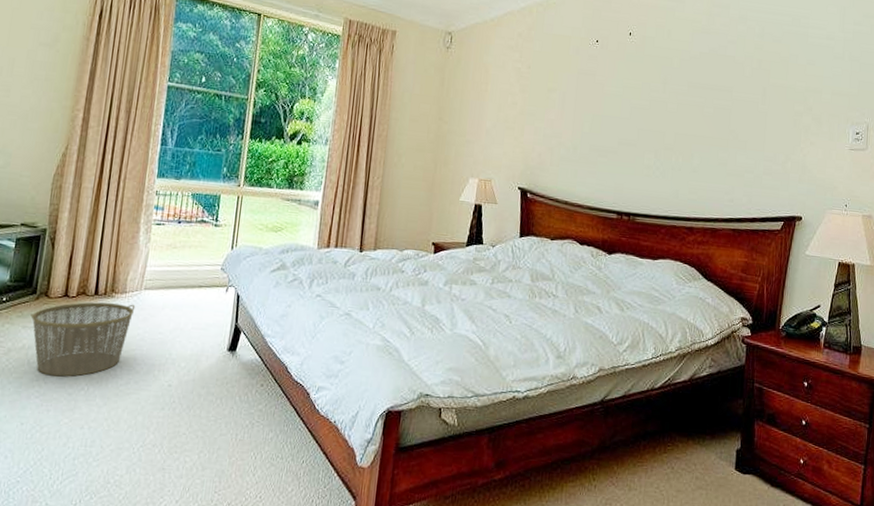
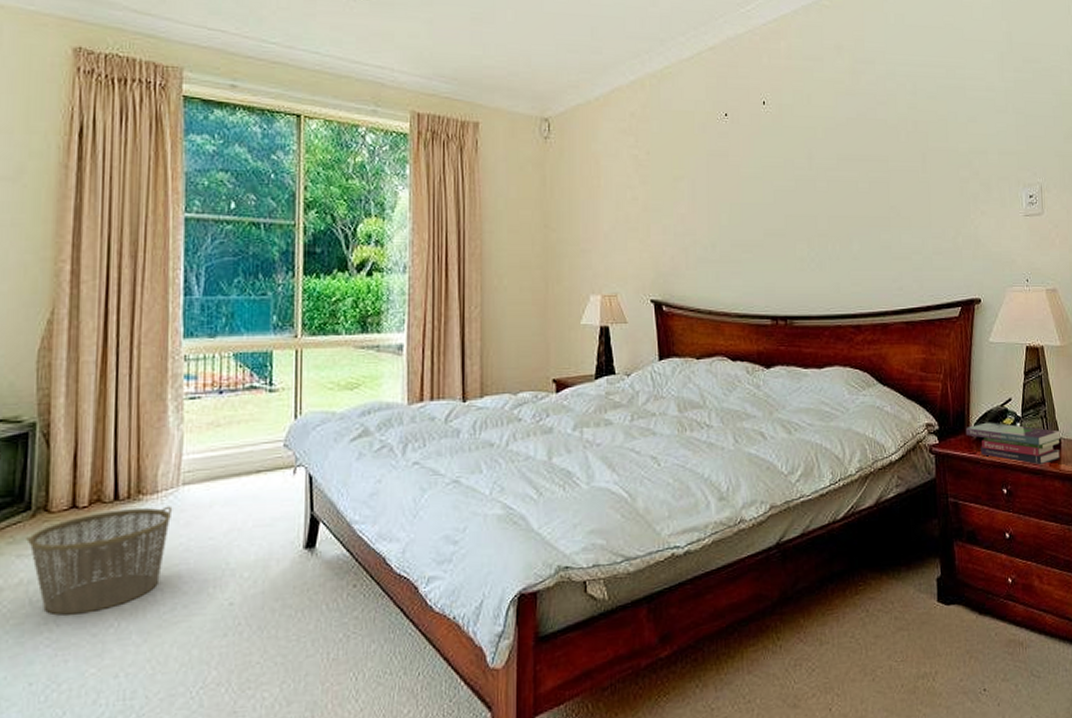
books: none [775,323,862,367] -> present [965,422,1060,465]

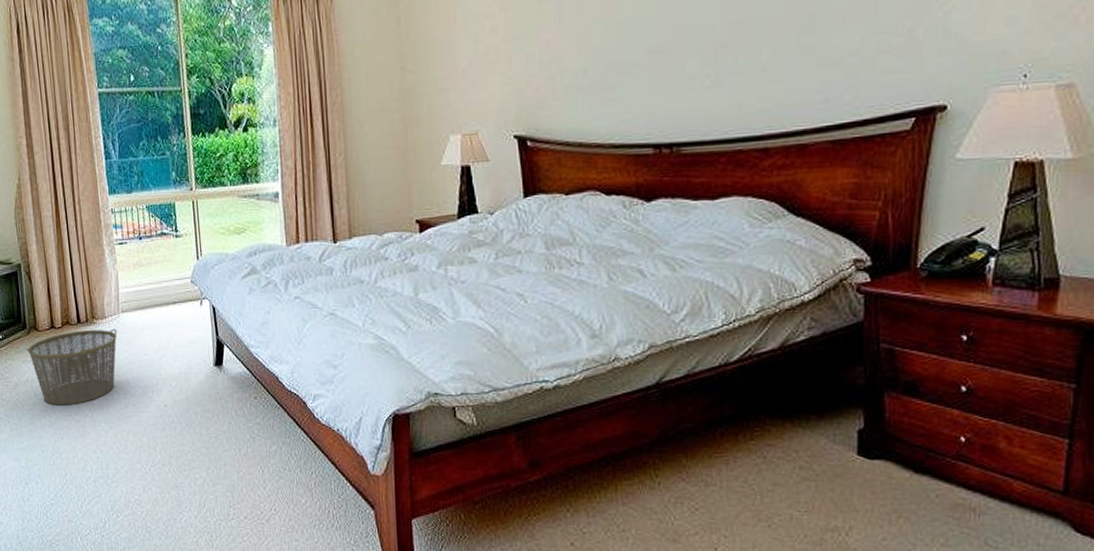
books: present [965,422,1060,465] -> none [910,256,1060,309]

